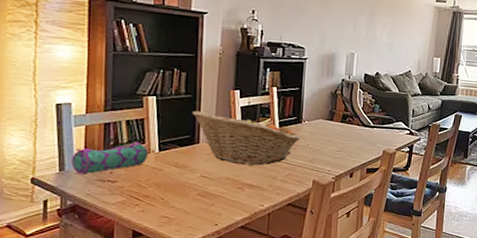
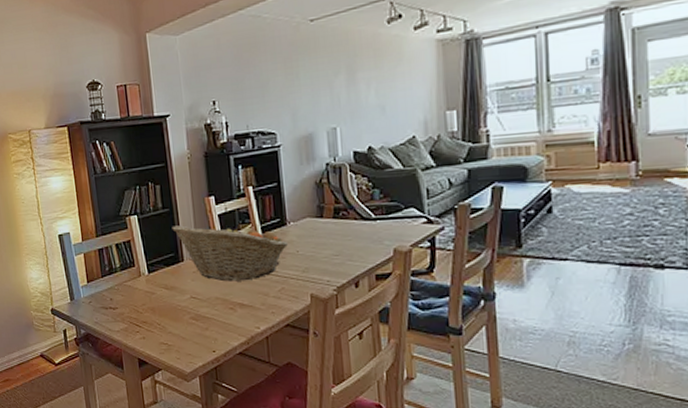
pencil case: present [71,141,149,175] -> none [78,265,140,303]

